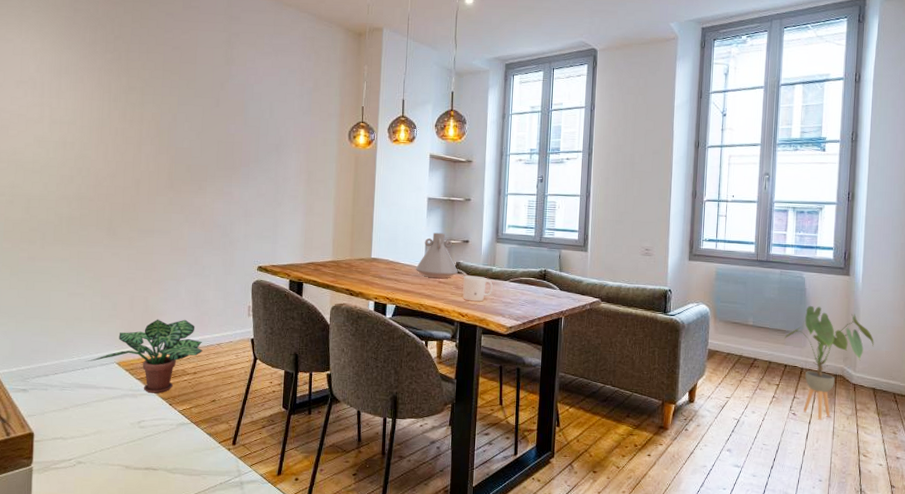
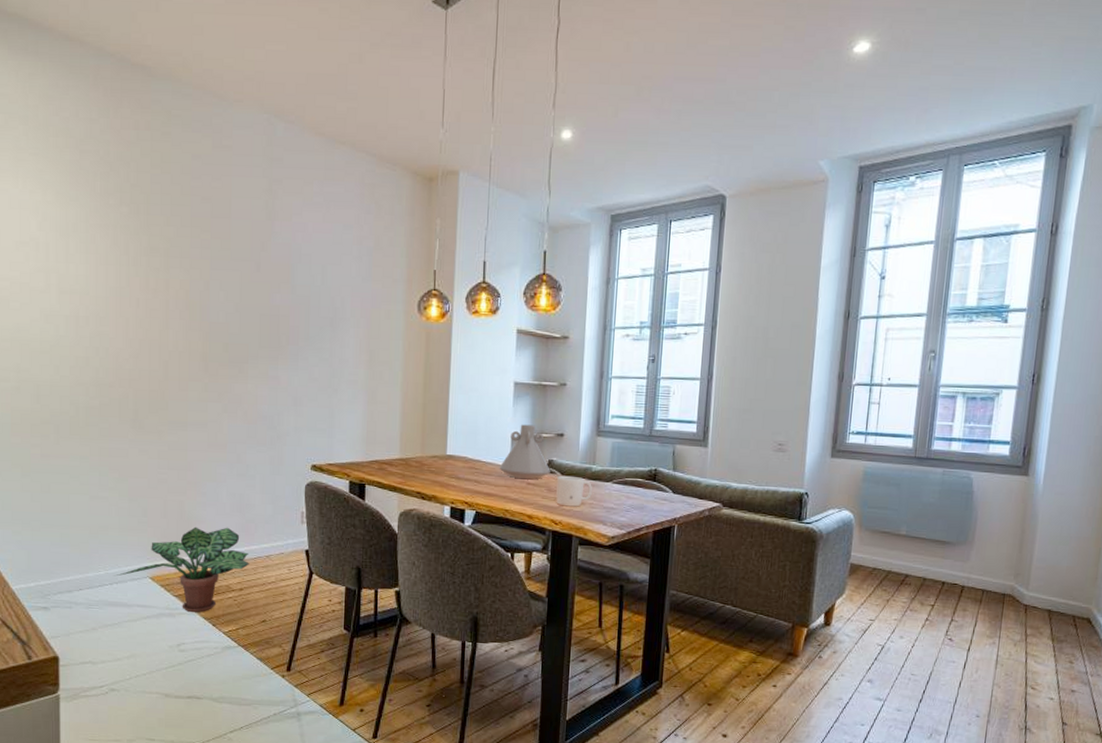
house plant: present [784,305,874,420] -> none [943,511,1054,646]

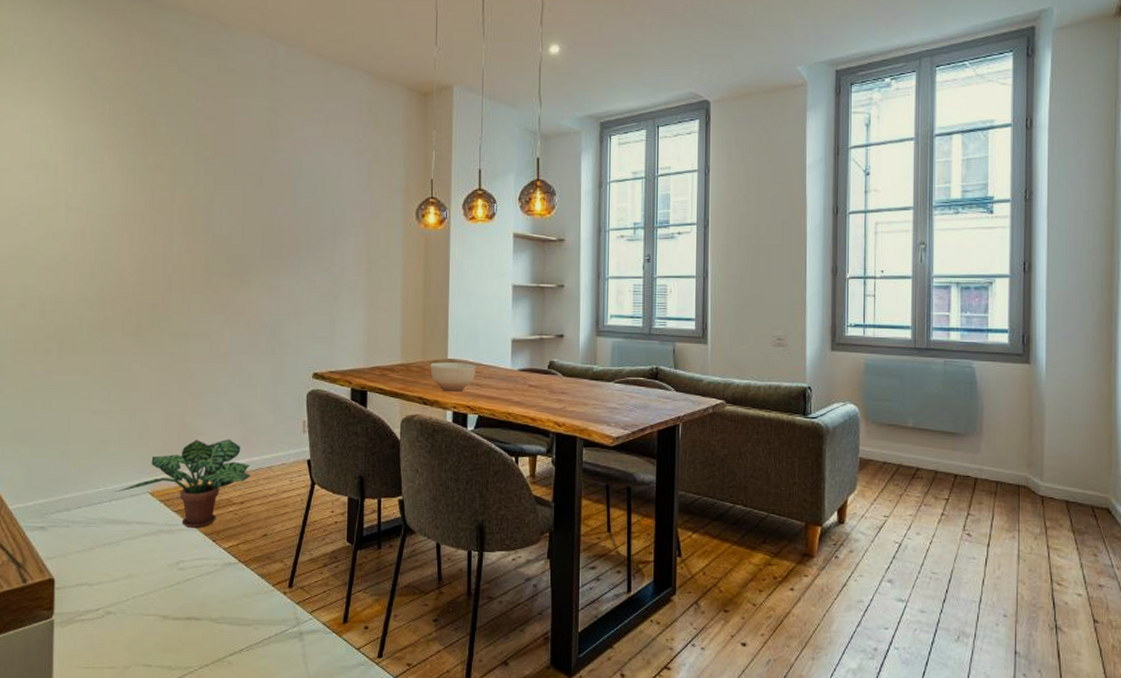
bowl: none [429,457,475,487] -> present [430,362,476,391]
vase: present [499,424,550,480] -> none [500,326,552,382]
mug: present [555,475,592,507] -> none [557,376,594,408]

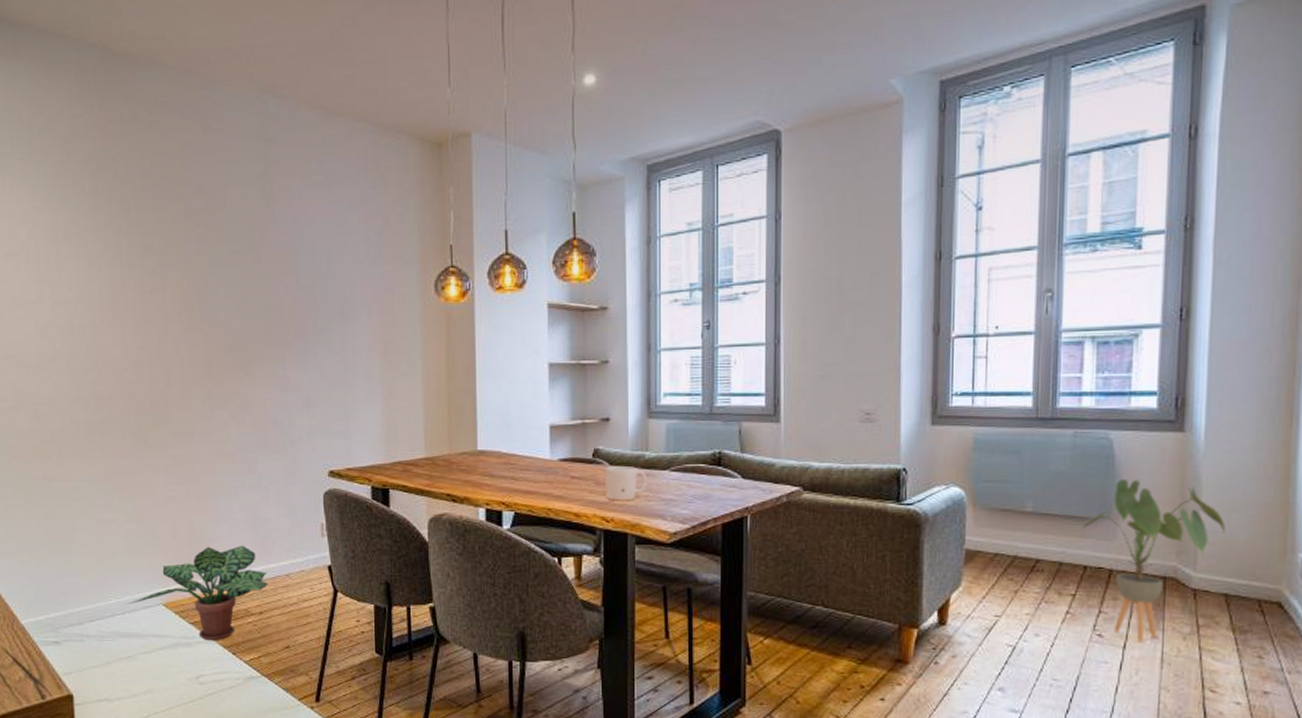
bowl: present [430,362,476,391] -> none [458,454,511,486]
mug: none [557,376,594,408] -> present [604,465,647,501]
house plant: none [953,401,1064,541] -> present [1082,478,1226,642]

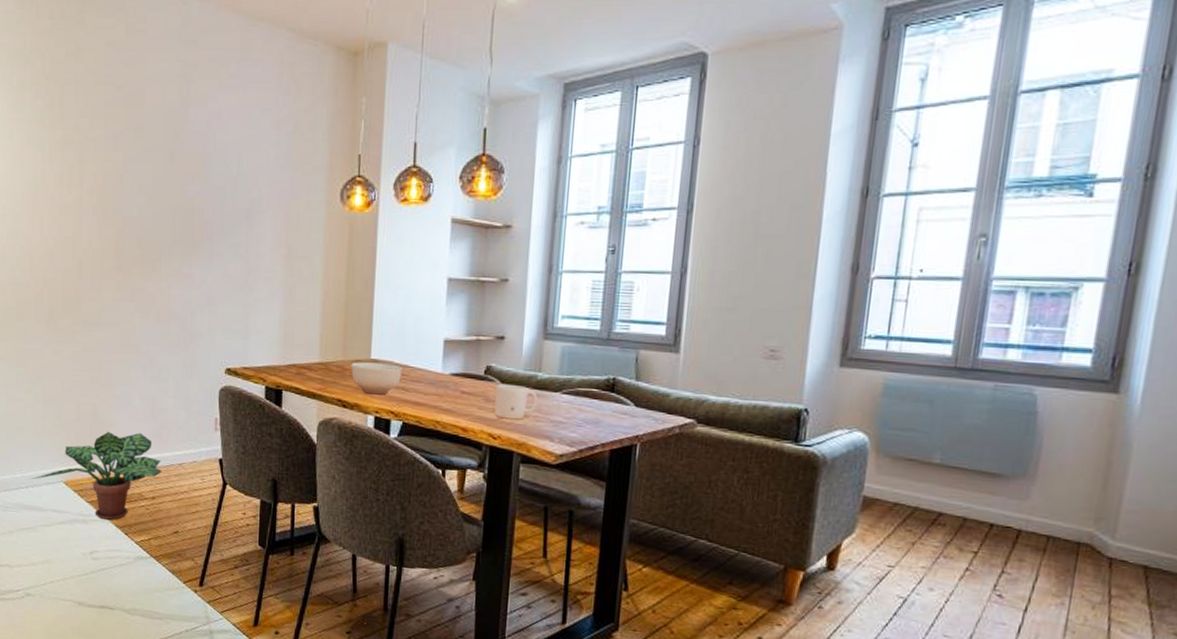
bowl: none [458,454,511,486] -> present [351,362,403,395]
house plant: present [1082,478,1226,642] -> none [993,437,1154,607]

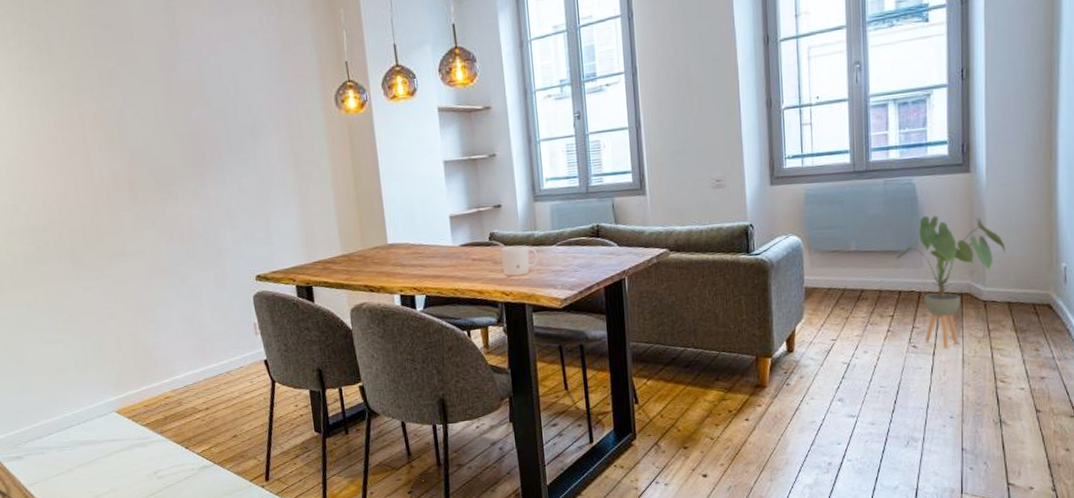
potted plant: present [30,431,162,520] -> none [81,350,211,439]
bowl: present [351,362,403,395] -> none [371,245,418,276]
house plant: none [993,437,1154,607] -> present [896,215,1006,349]

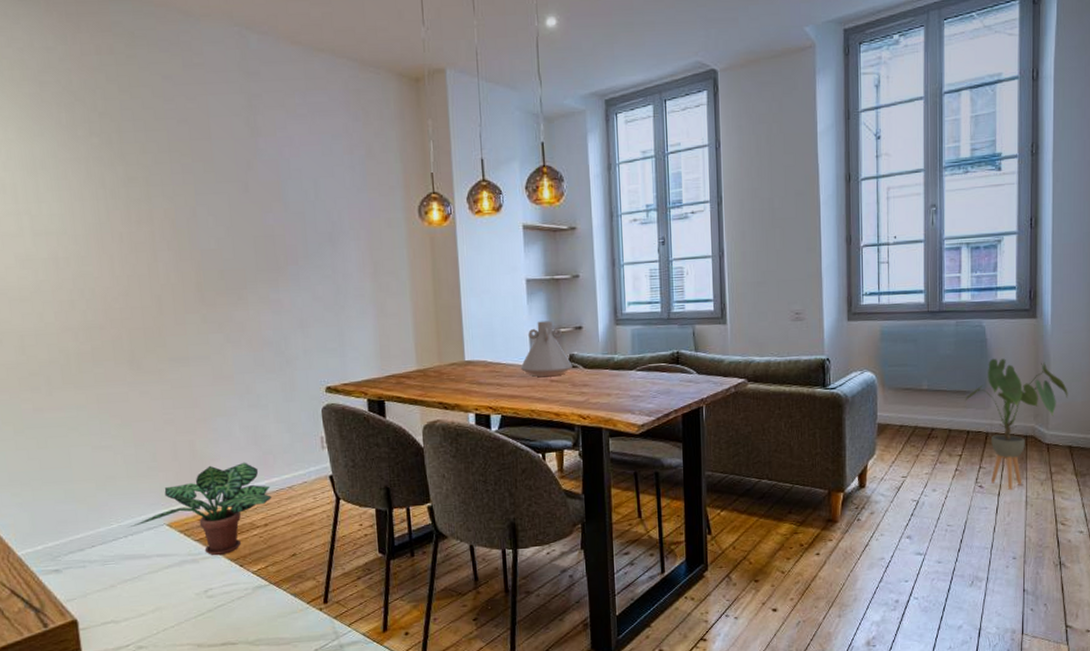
potted plant: none [81,350,211,439] -> present [128,462,272,555]
vase: none [442,200,494,257] -> present [520,320,573,378]
mug: present [500,245,538,277] -> none [579,368,617,400]

